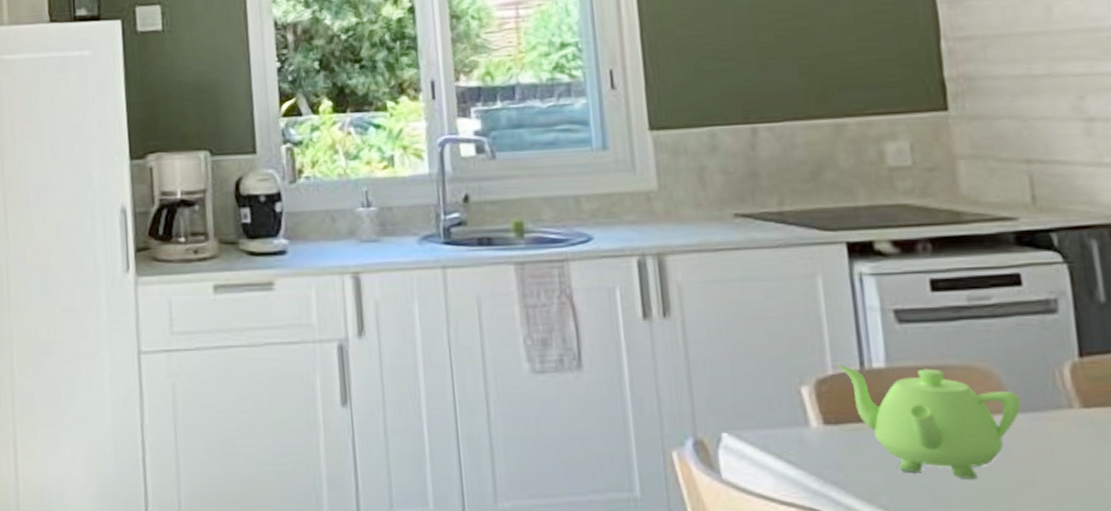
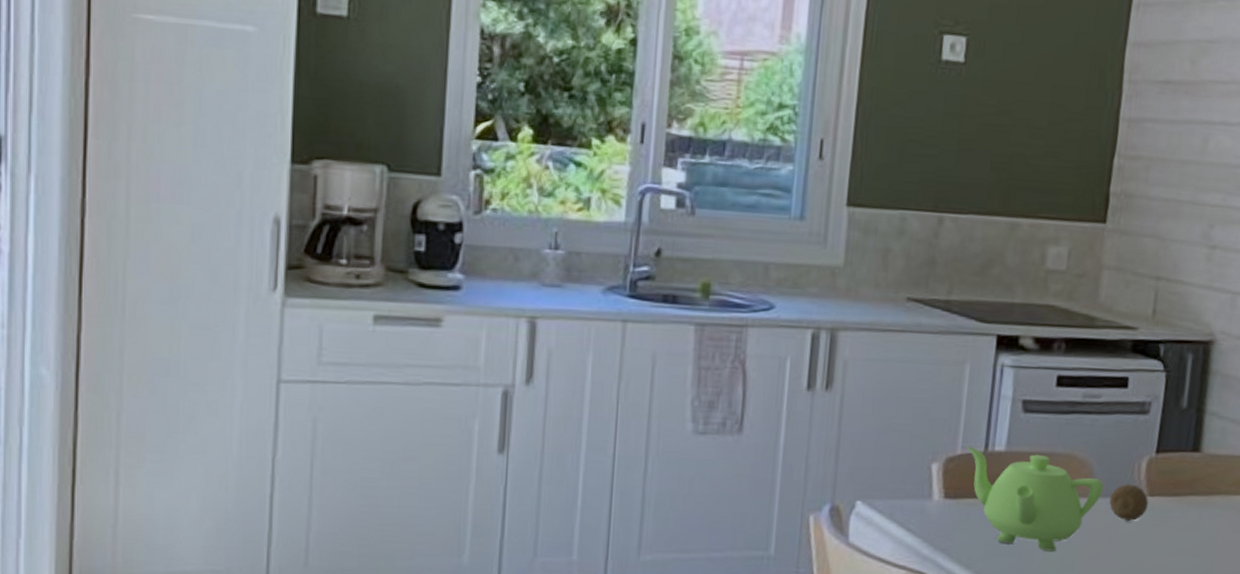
fruit: none [1032,395,1086,440] -> present [1109,484,1149,522]

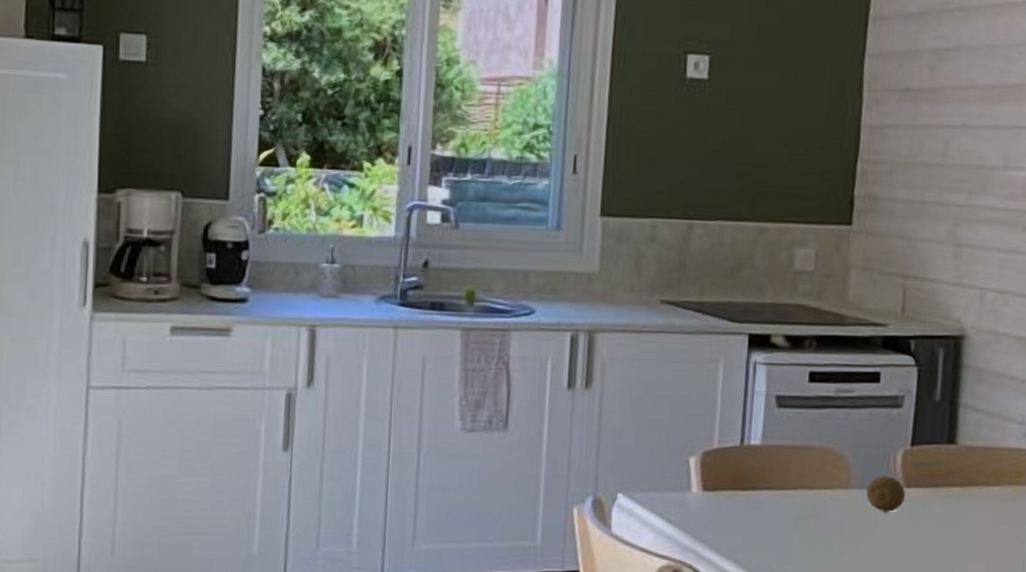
teapot: present [966,446,1104,551] -> none [722,440,860,542]

